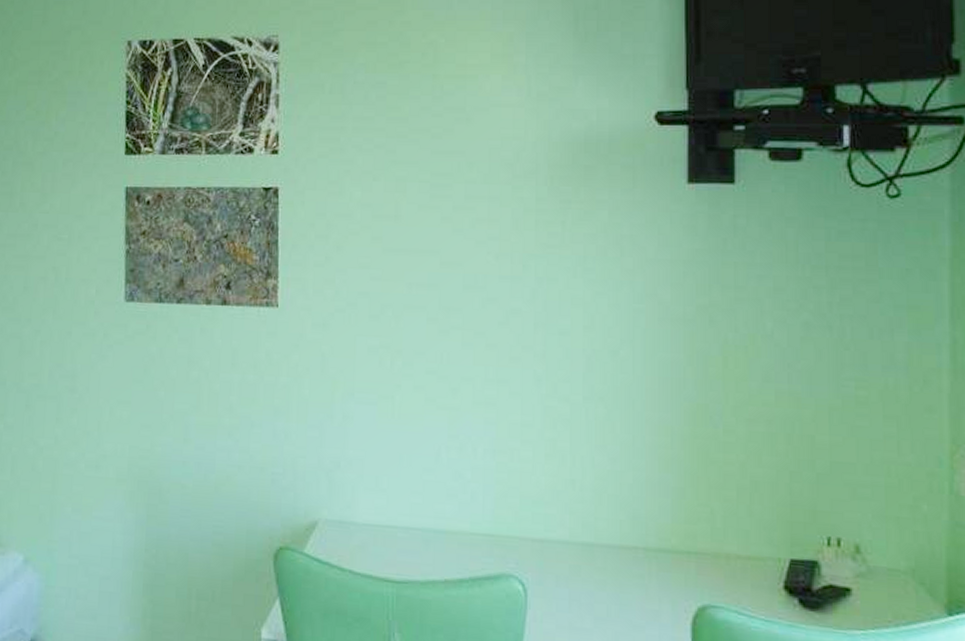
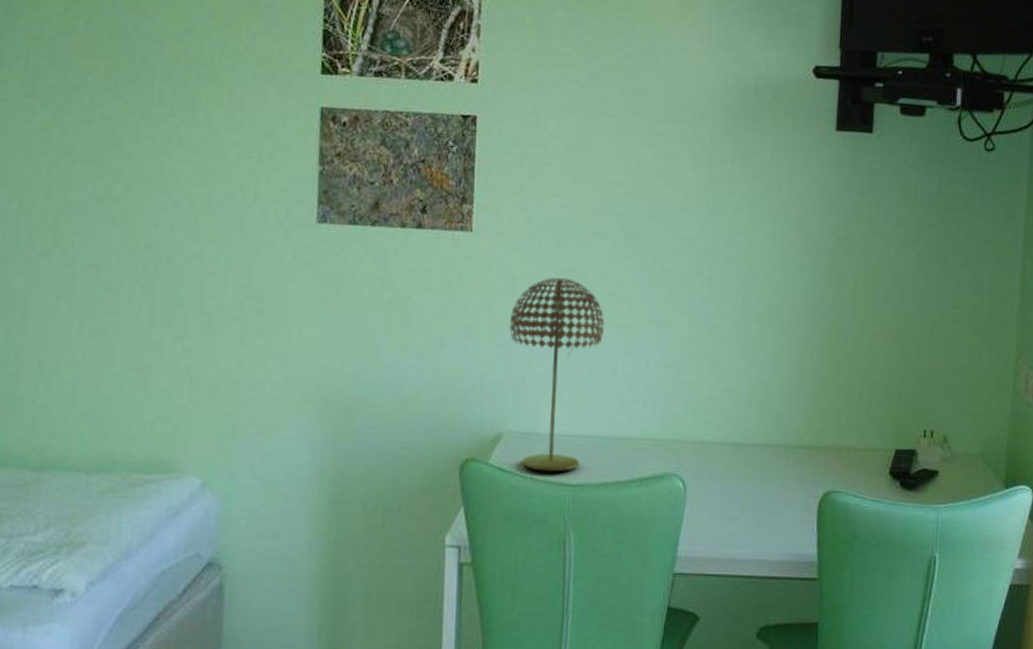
table lamp: none [321,354,424,566] -> present [510,277,605,472]

